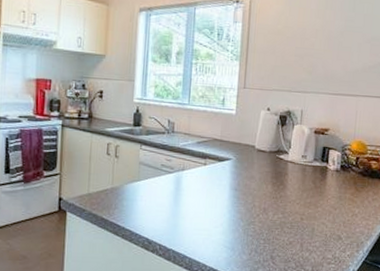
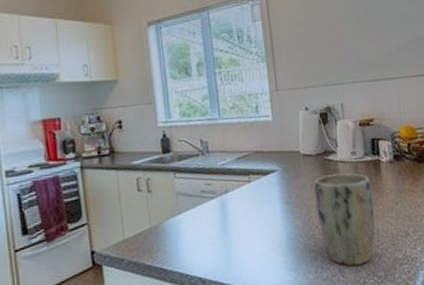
plant pot: none [260,172,315,256] -> present [314,173,375,266]

